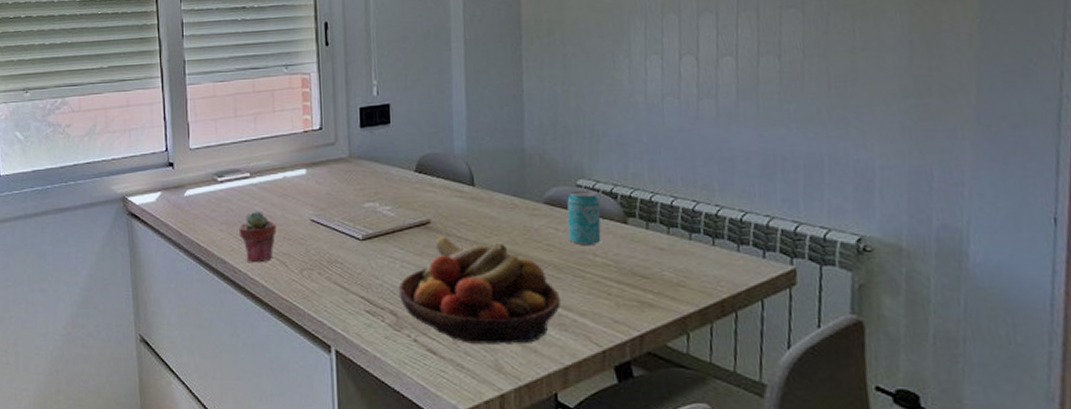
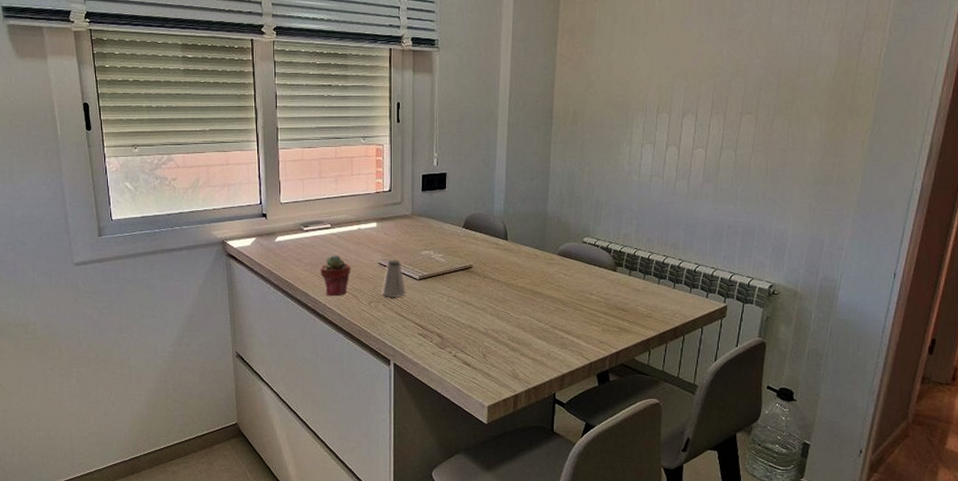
saltshaker: none [316,215,346,263] -> present [382,260,406,297]
fruit bowl: present [398,235,561,344] -> none [444,277,563,359]
beverage can: present [567,190,601,246] -> none [573,246,599,287]

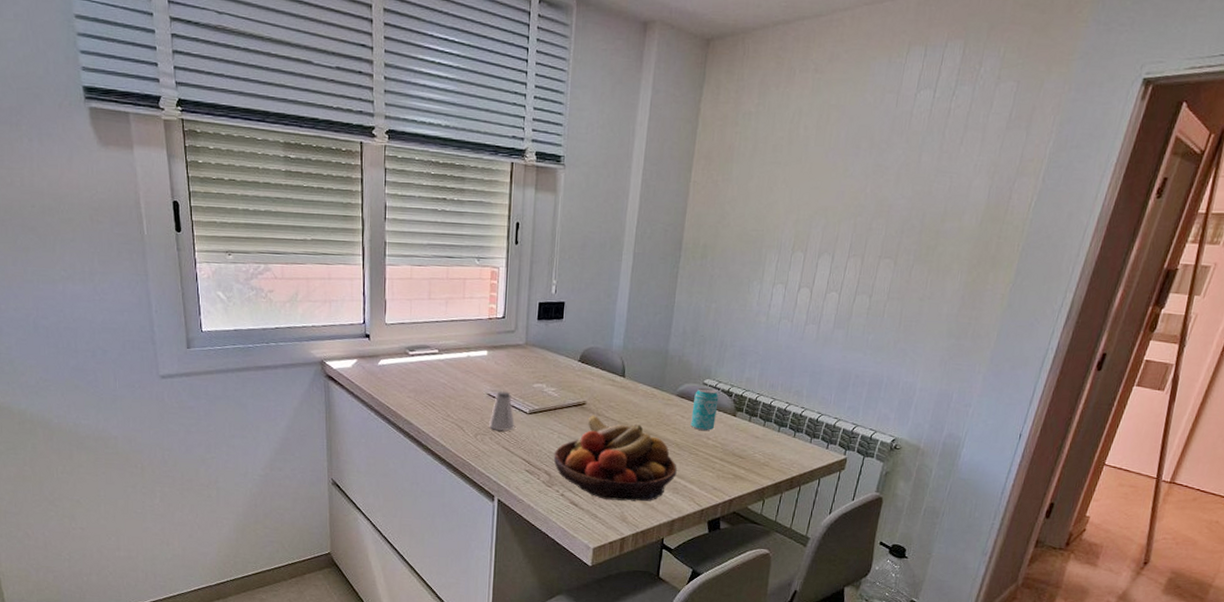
potted succulent: present [321,255,351,297] -> none [425,382,458,426]
fruit bowl: none [444,277,563,359] -> present [553,415,677,501]
beverage can: none [573,246,599,287] -> present [691,387,719,431]

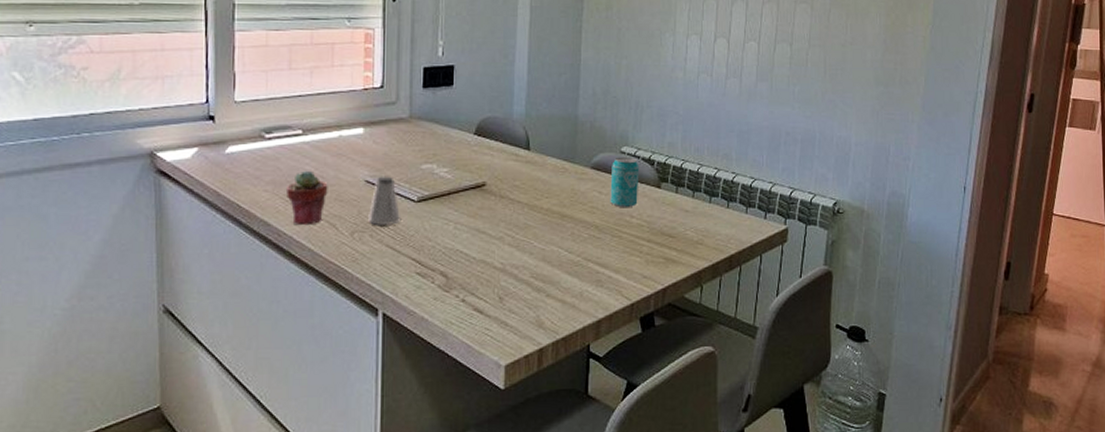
potted succulent: none [425,382,458,426] -> present [287,170,328,226]
fruit bowl: present [553,415,677,501] -> none [450,197,599,302]

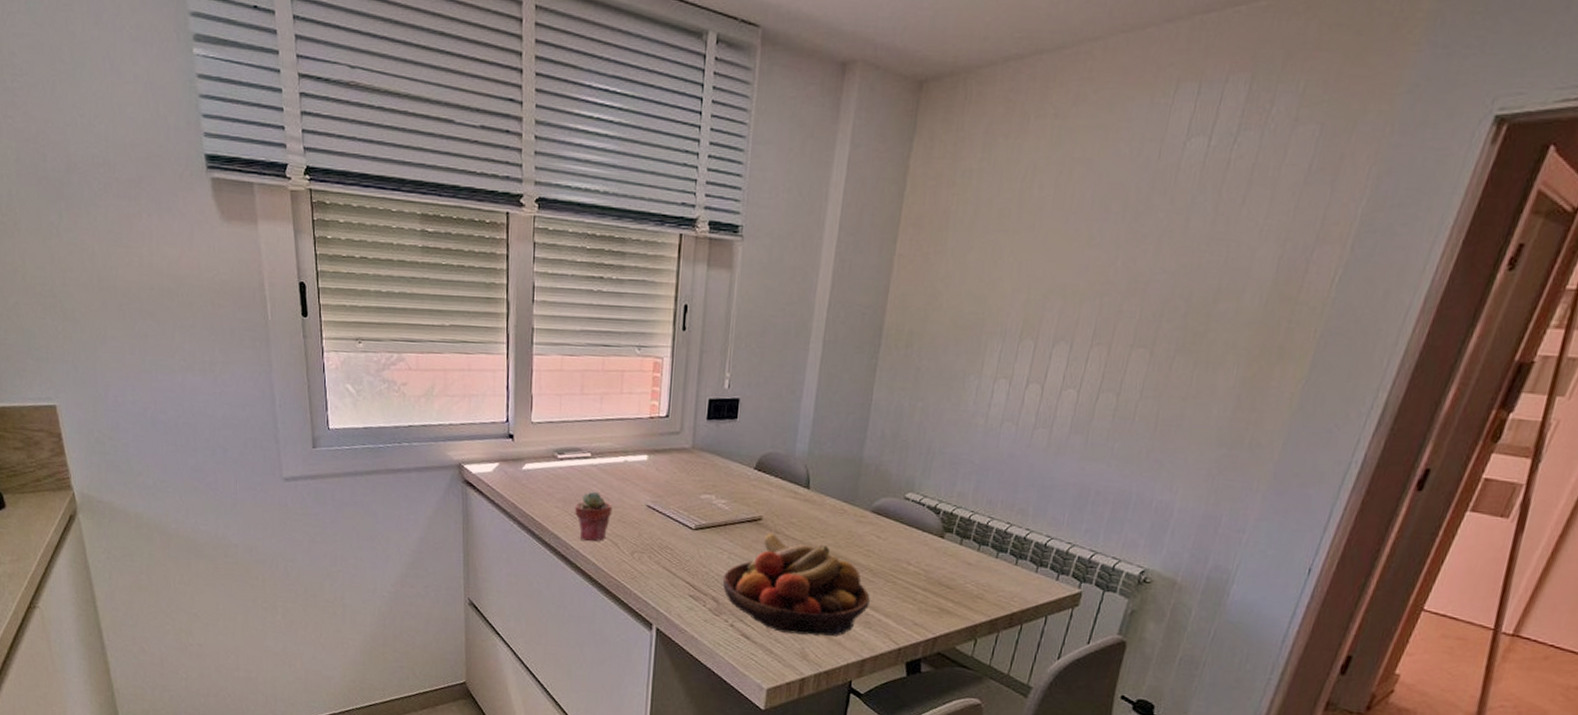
saltshaker: present [368,176,400,225] -> none [648,502,678,549]
fruit bowl: none [450,197,599,302] -> present [722,532,870,636]
beverage can: present [610,157,640,208] -> none [888,502,924,555]

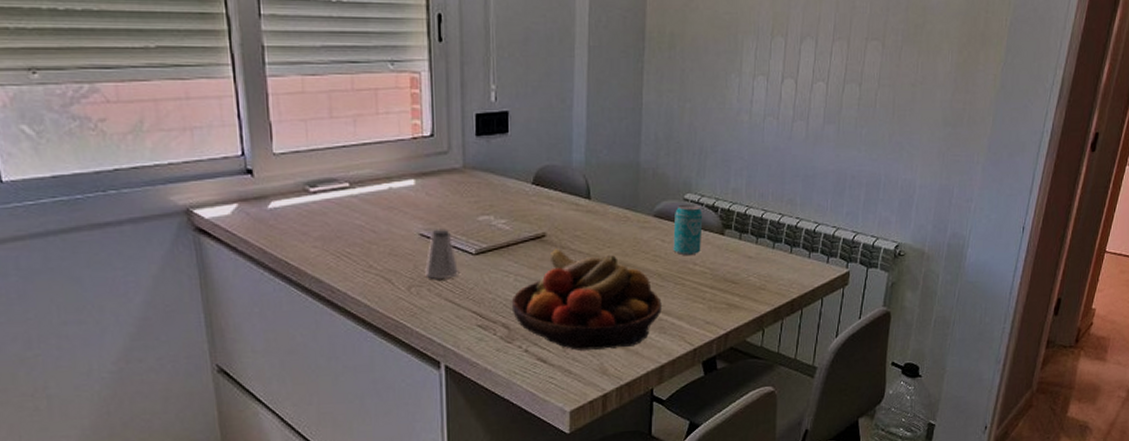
potted succulent: present [575,491,613,542] -> none [337,224,381,282]
saltshaker: none [648,502,678,549] -> present [425,229,458,279]
beverage can: none [888,502,924,555] -> present [673,204,703,256]

